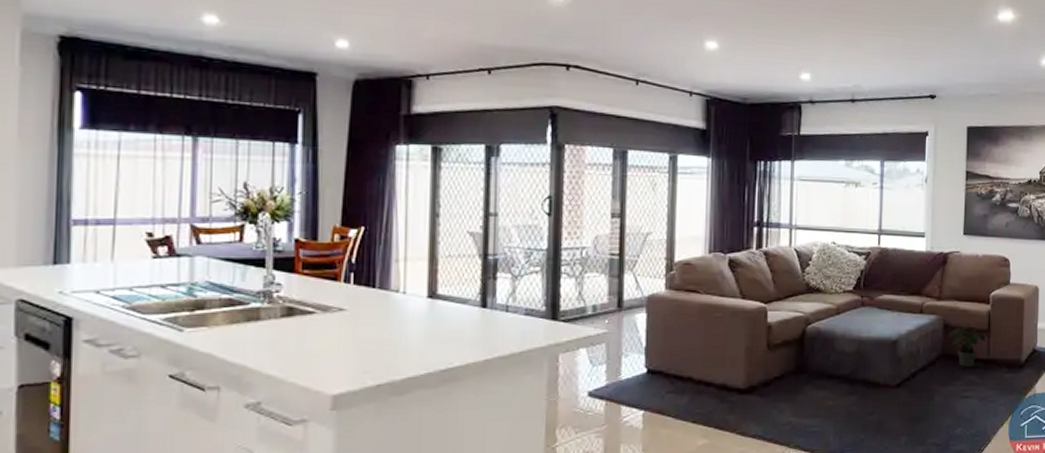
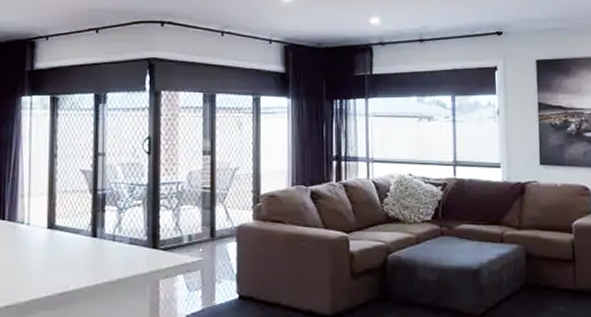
potted plant: present [949,325,990,367] -> none [532,254,575,297]

